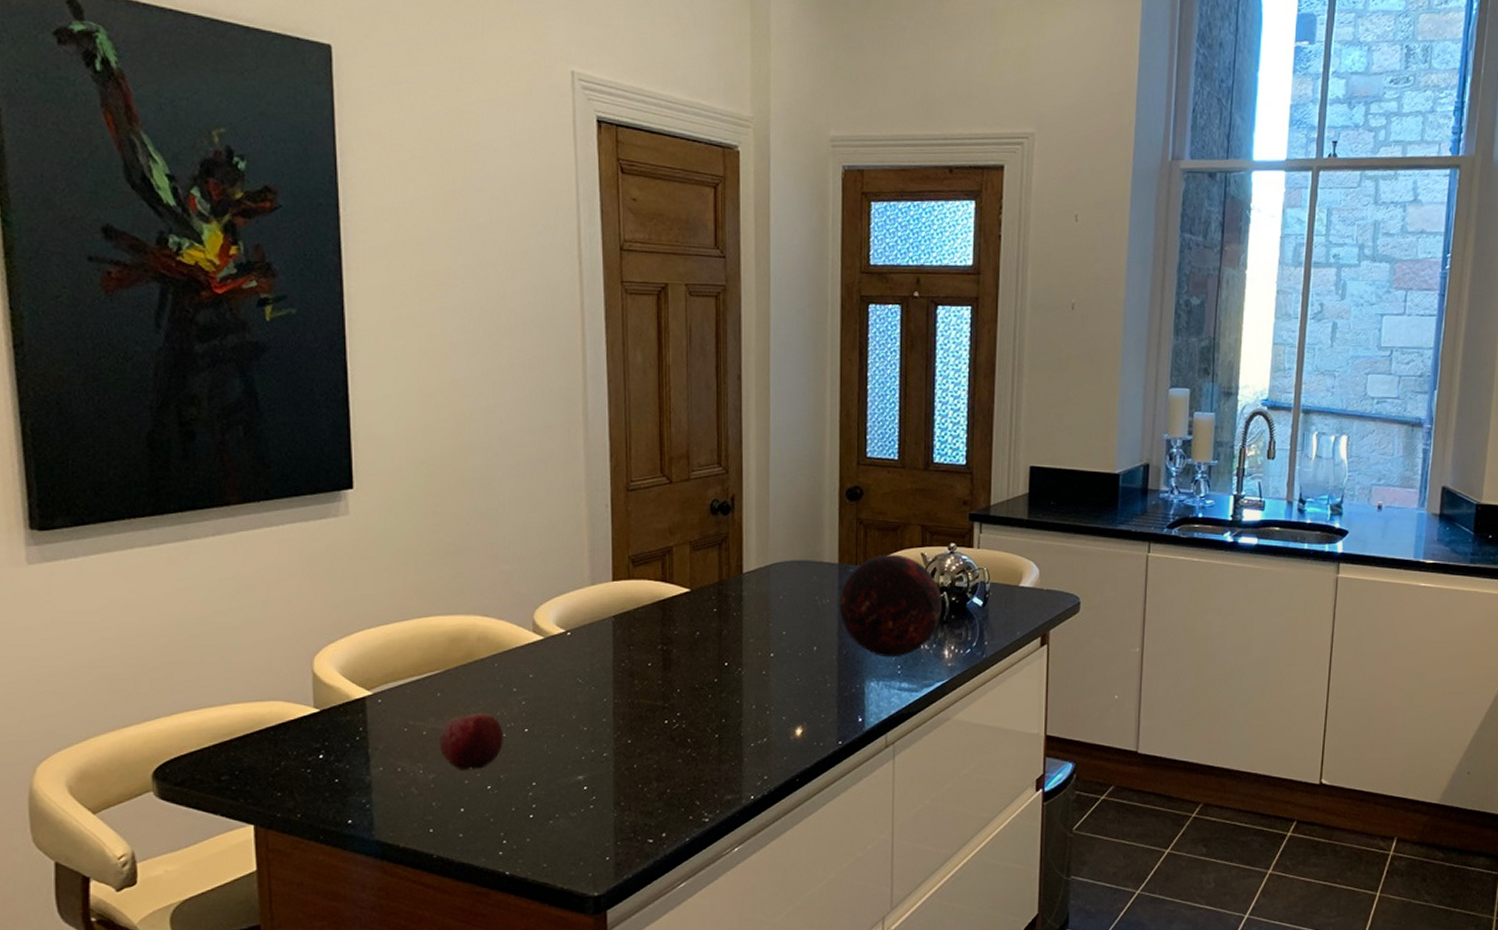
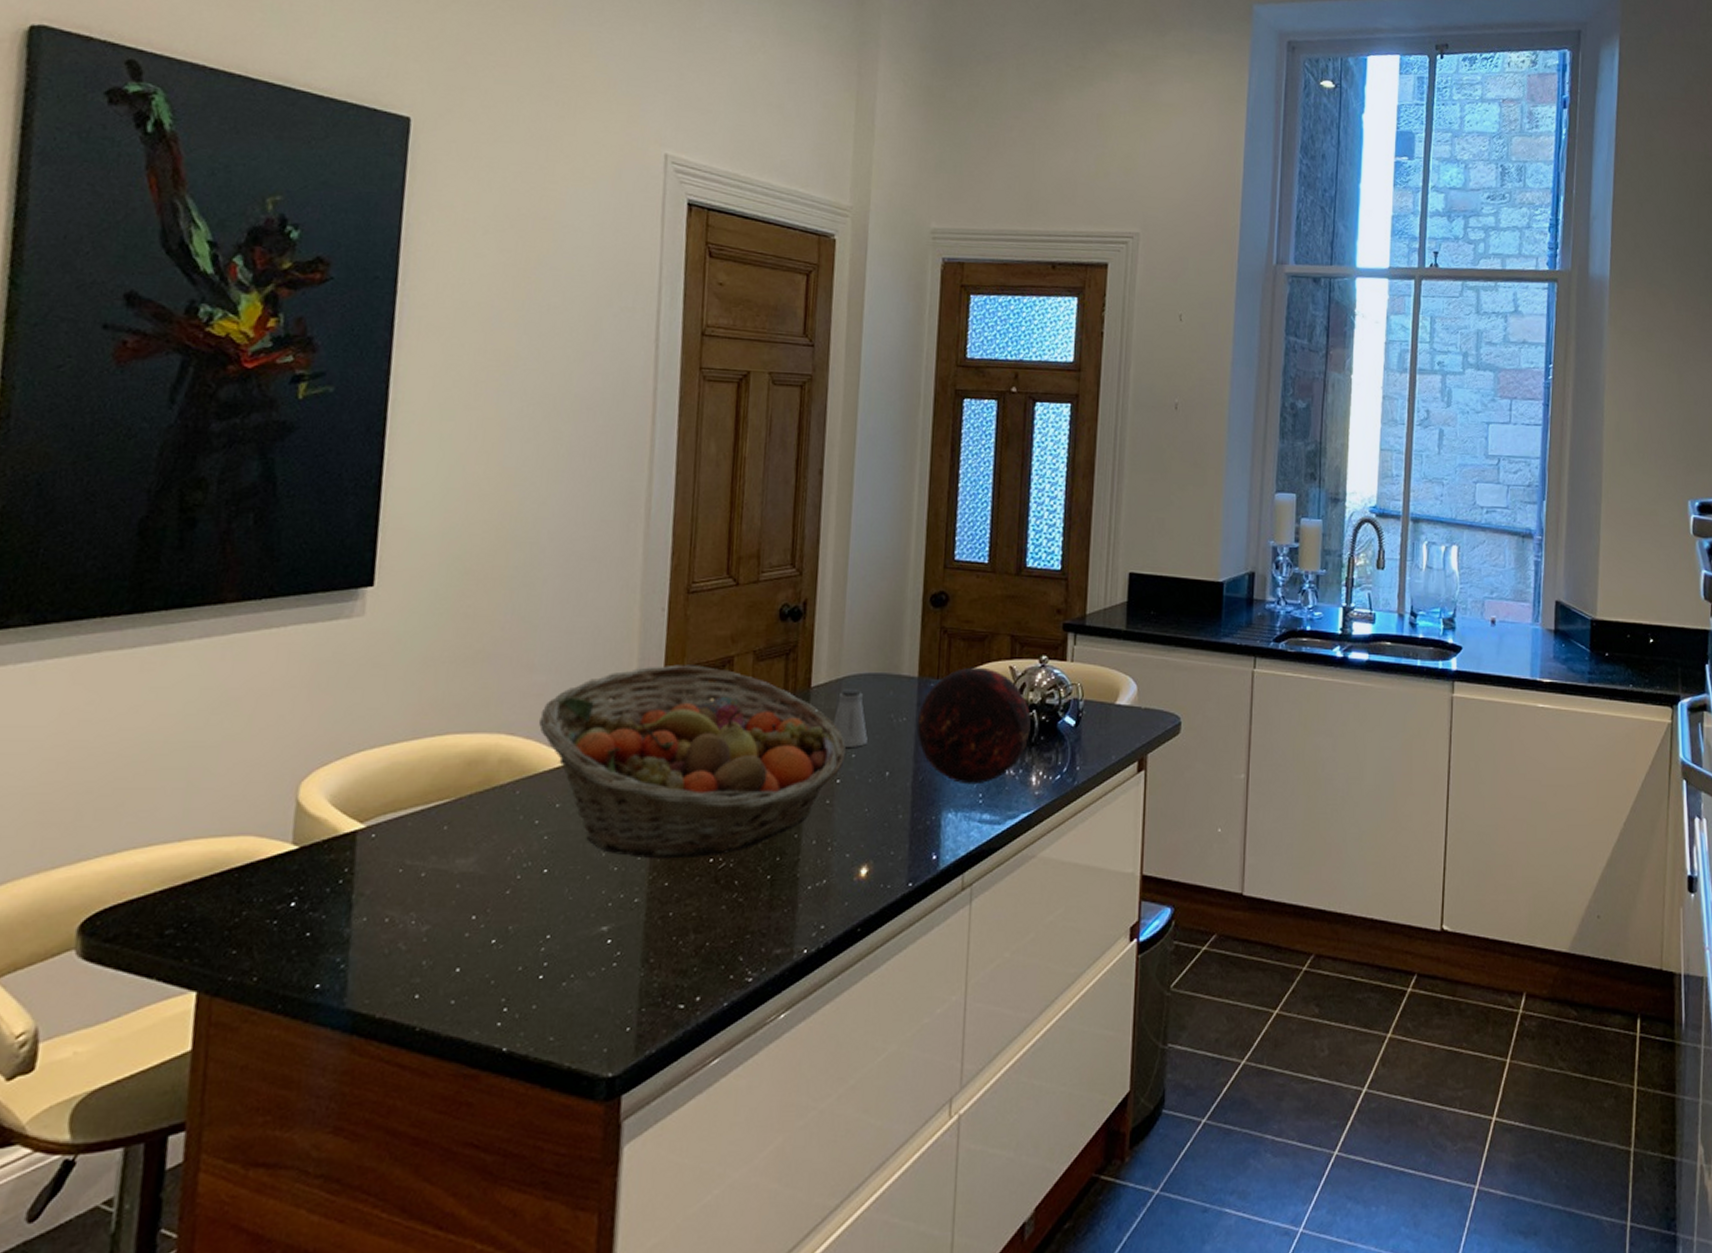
apple: present [439,712,503,770] -> none [439,849,518,921]
fruit basket: none [509,554,778,721] -> present [539,664,847,859]
saltshaker: none [764,574,796,625] -> present [833,689,868,747]

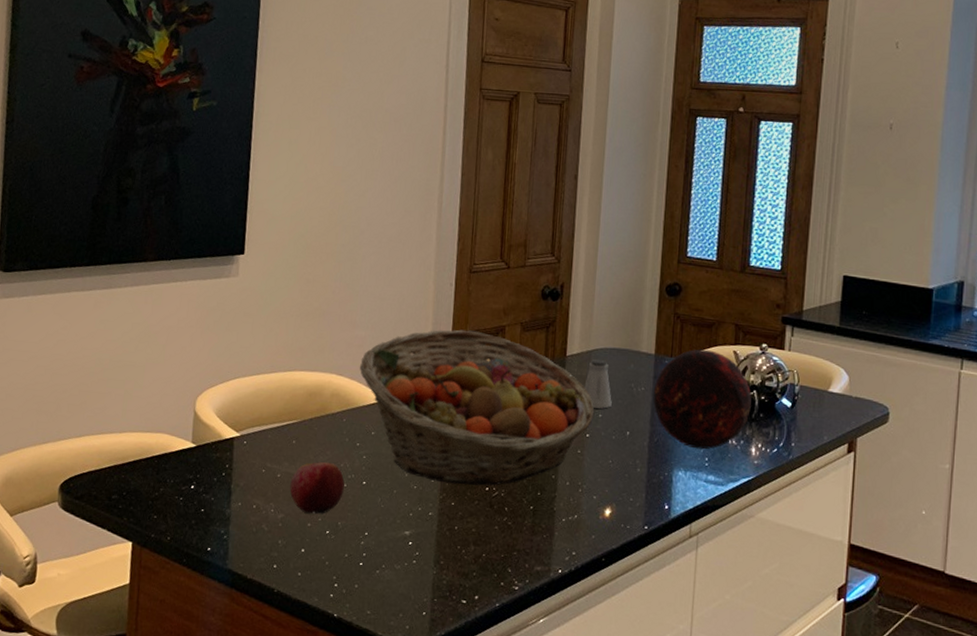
apple: none [439,849,518,921] -> present [290,461,345,514]

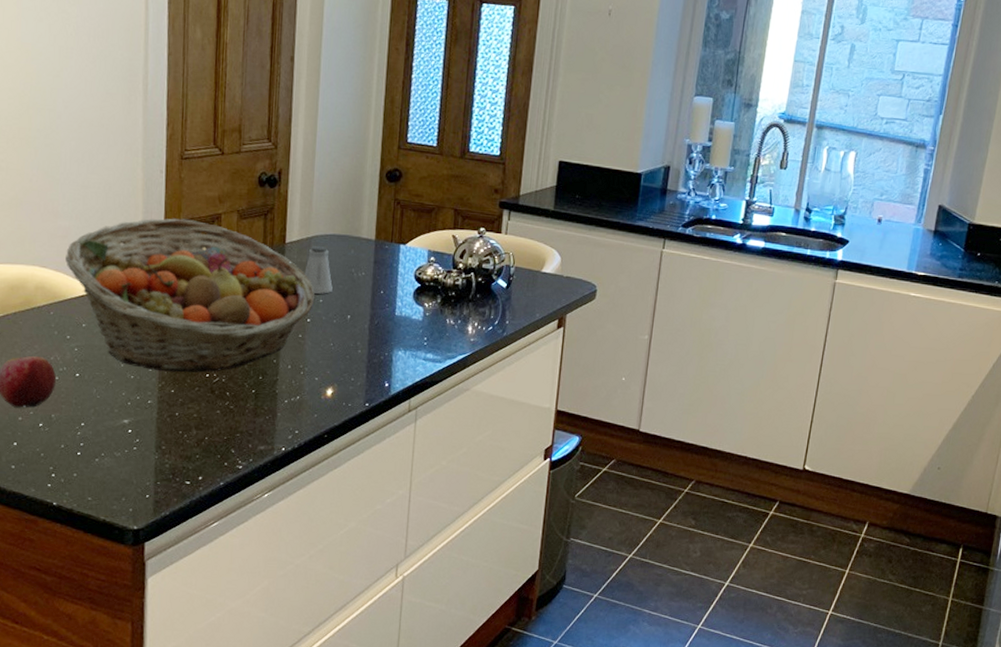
decorative orb: present [653,349,752,450] -> none [373,234,469,330]

